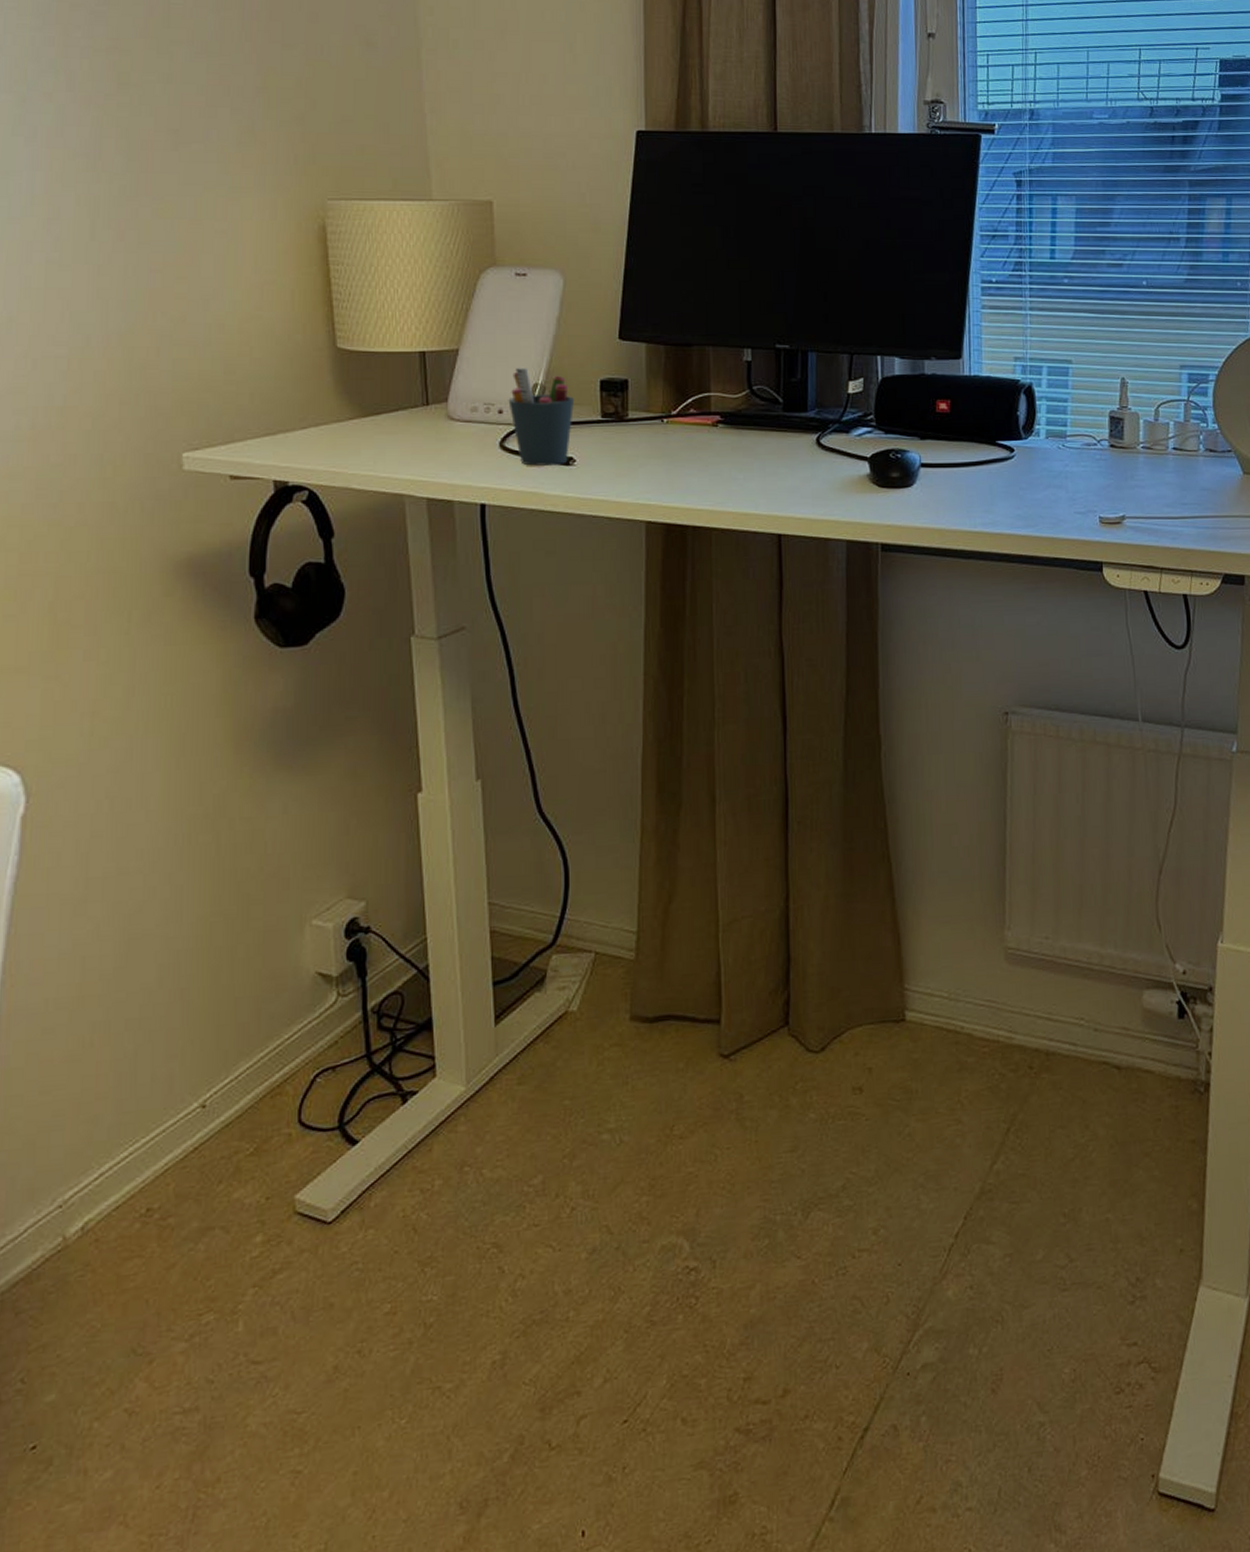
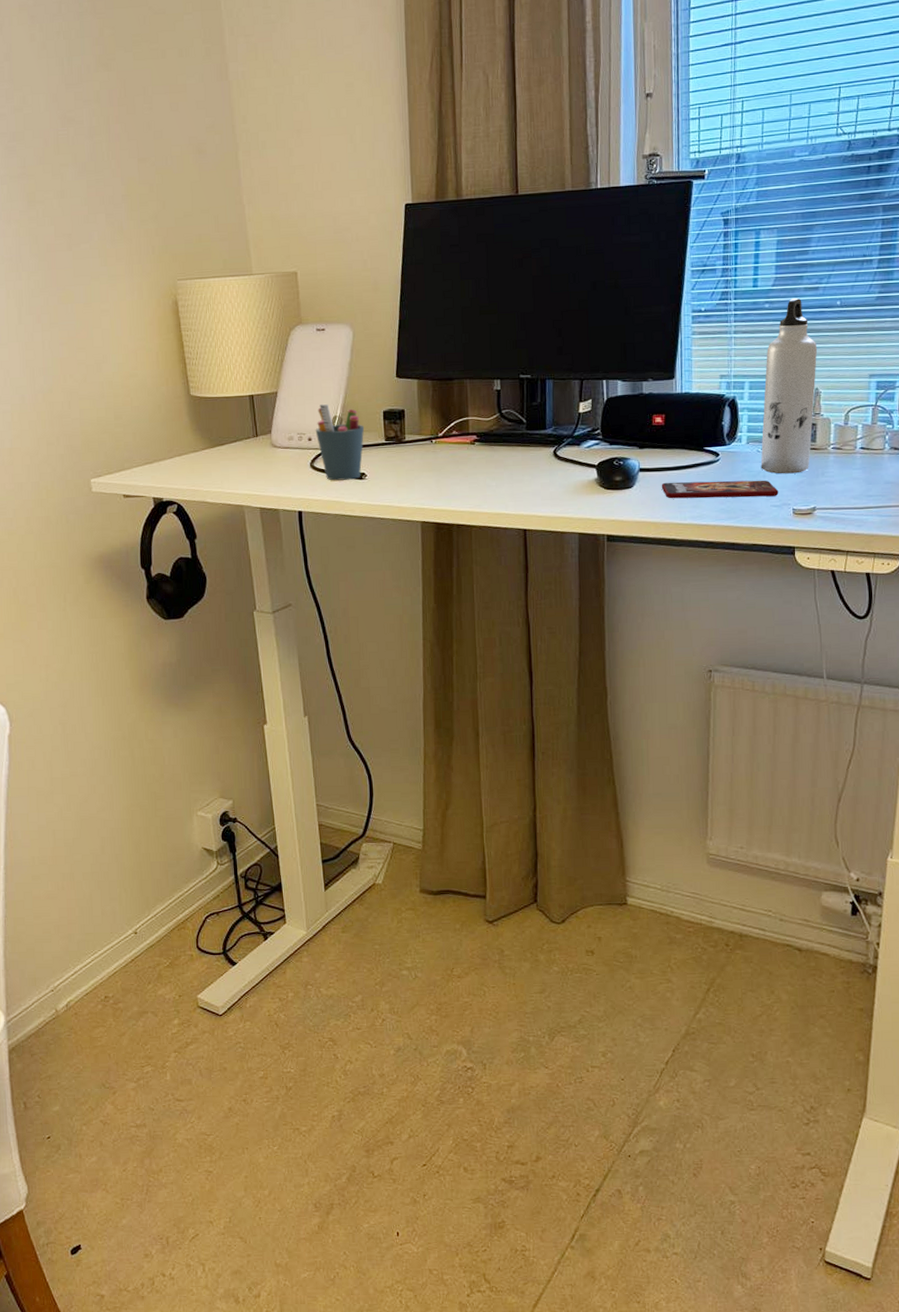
smartphone: none [946,481,1083,502] -> present [661,480,779,499]
water bottle: none [1062,274,1123,476] -> present [760,297,818,474]

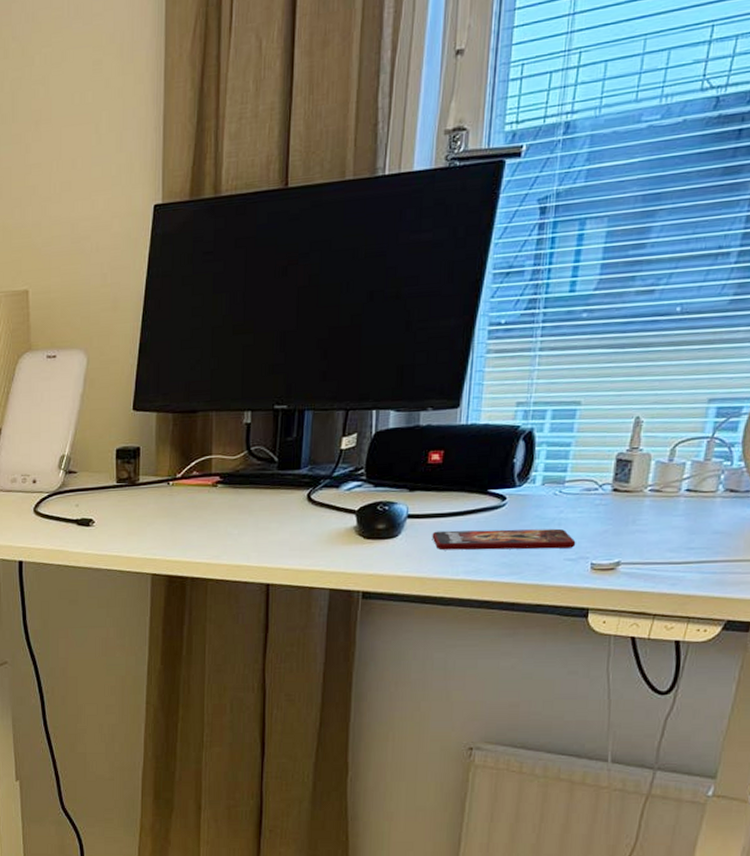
pen holder: present [315,403,365,481] -> none [40,441,95,528]
water bottle: present [760,297,818,474] -> none [556,304,645,522]

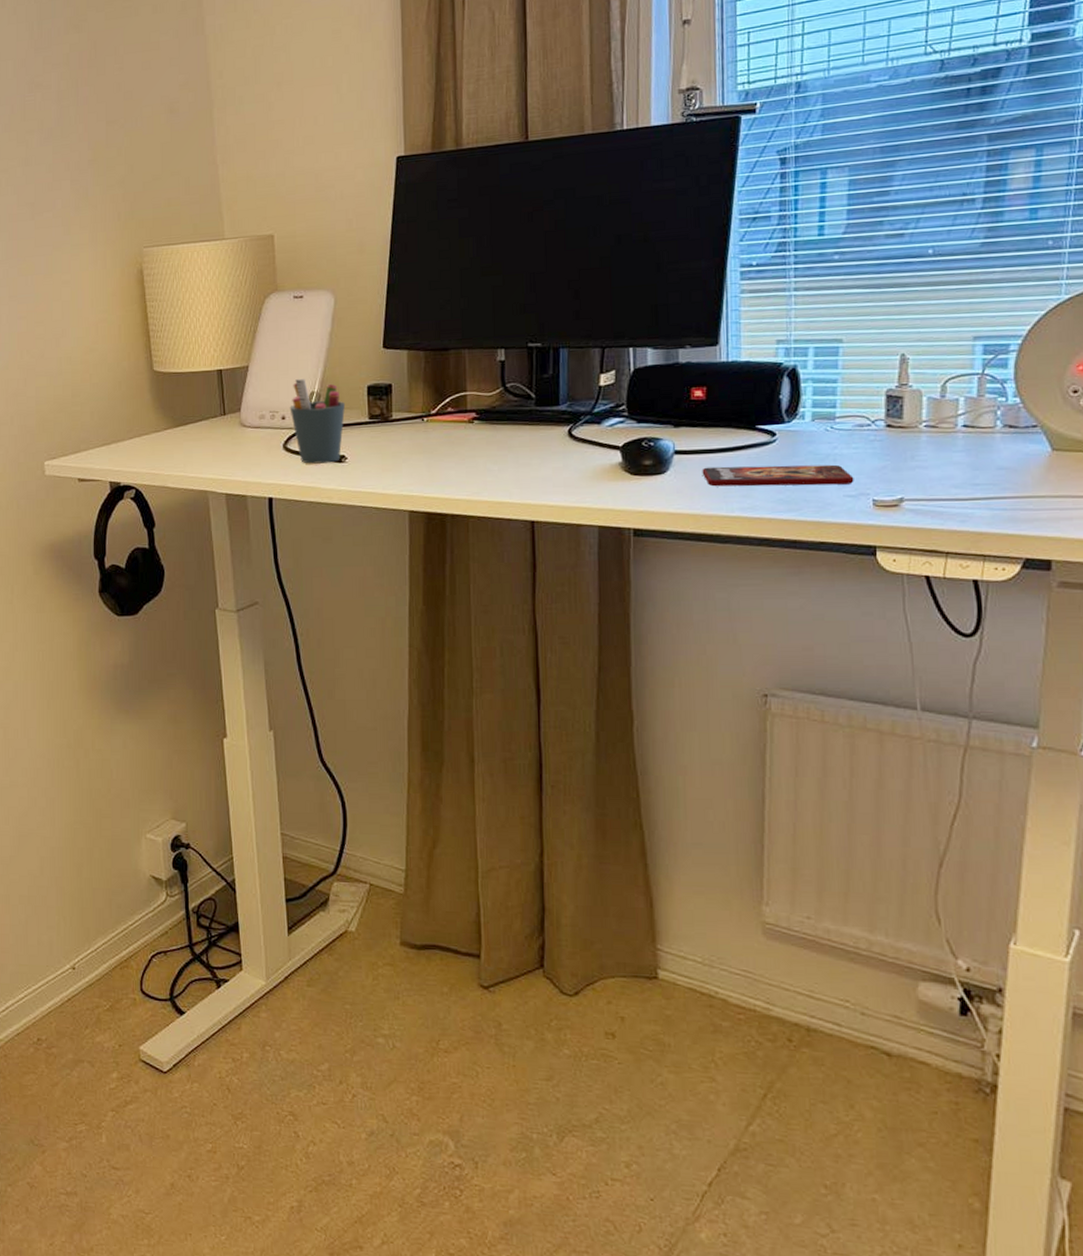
pen holder: none [40,441,95,528] -> present [290,378,346,464]

